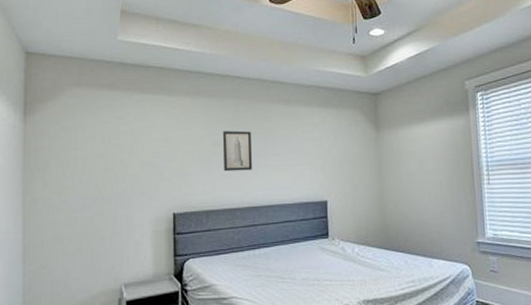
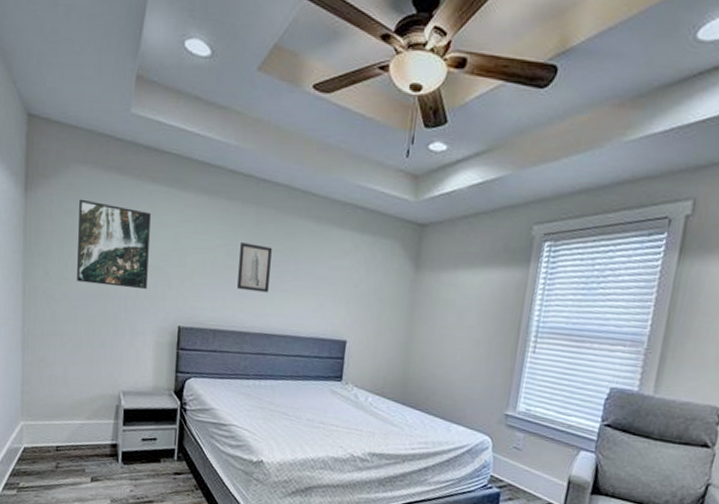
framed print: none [75,115,141,188] -> present [77,199,151,290]

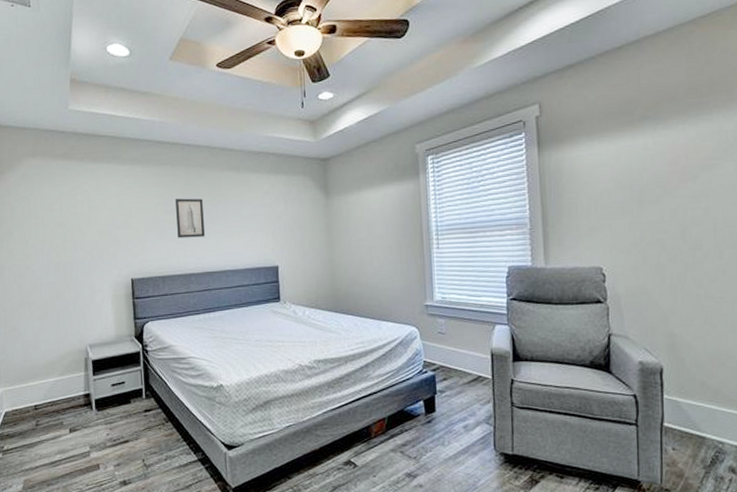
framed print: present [77,199,151,290] -> none [33,185,100,256]

